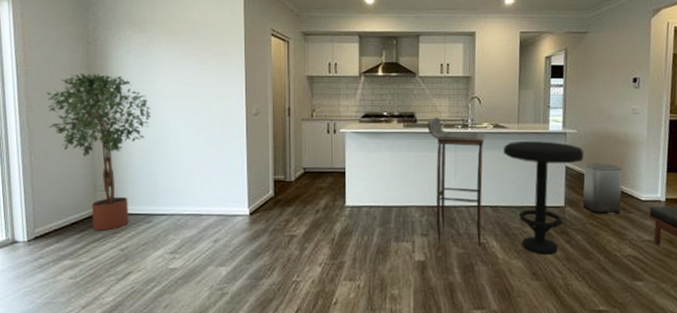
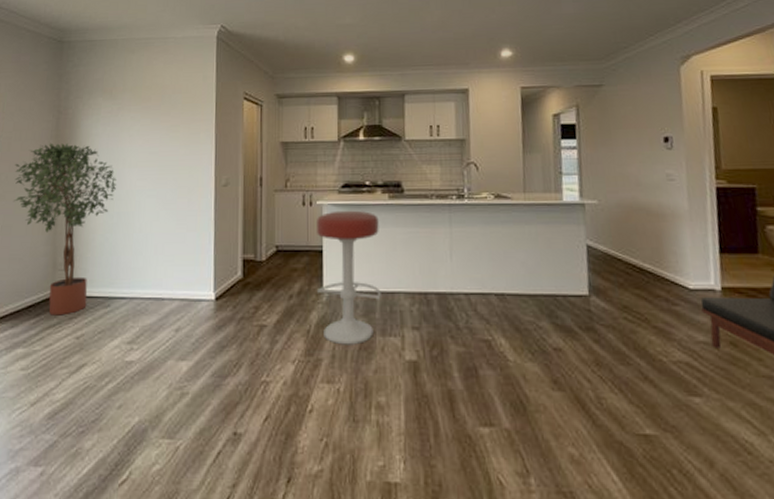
bar stool: none [339,137,396,250] -> present [316,210,381,345]
bar stool: present [427,117,485,247] -> none [416,187,486,345]
bar stool: present [503,141,584,254] -> none [507,214,609,357]
pedal bin: present [583,162,623,215] -> none [610,240,663,307]

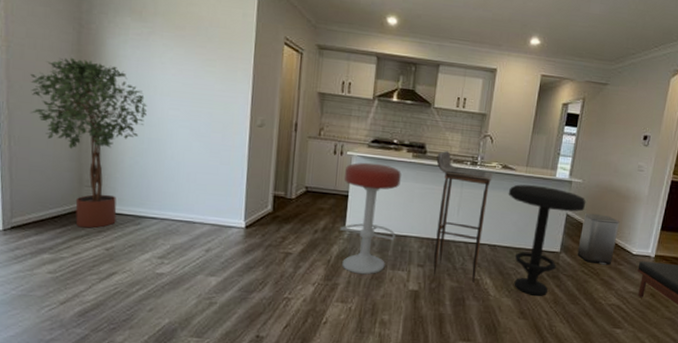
bar stool: none [416,187,486,345] -> present [433,151,493,283]
bar stool: none [507,214,609,357] -> present [508,184,586,296]
pedal bin: none [610,240,663,307] -> present [577,213,620,265]

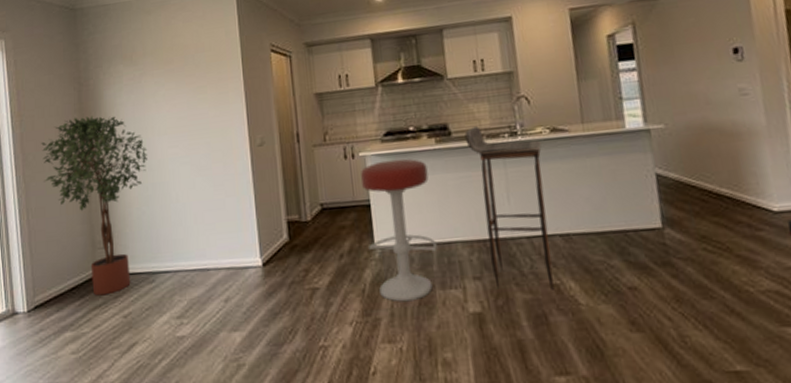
bar stool: present [508,184,586,296] -> none [566,143,680,296]
pedal bin: present [577,213,620,265] -> none [681,164,745,236]

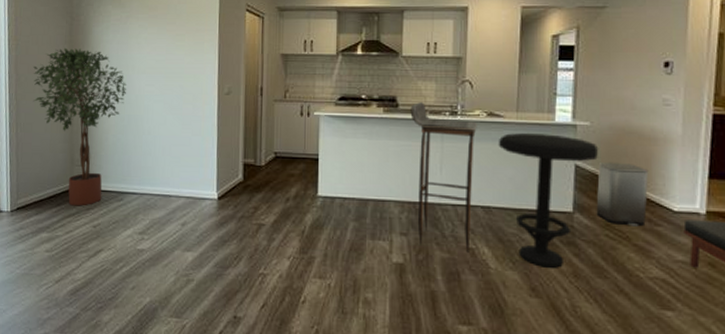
bar stool: present [361,158,437,302] -> none [312,122,373,246]
bar stool: none [566,143,680,296] -> present [498,133,599,268]
pedal bin: none [681,164,745,236] -> present [596,161,649,227]

